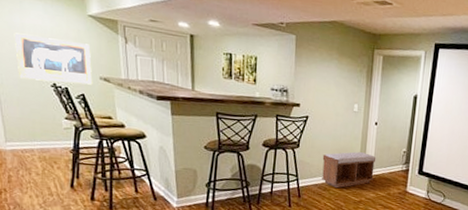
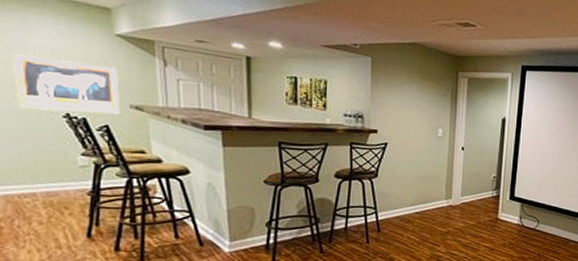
bench: present [322,152,377,189] -> none [404,179,464,220]

